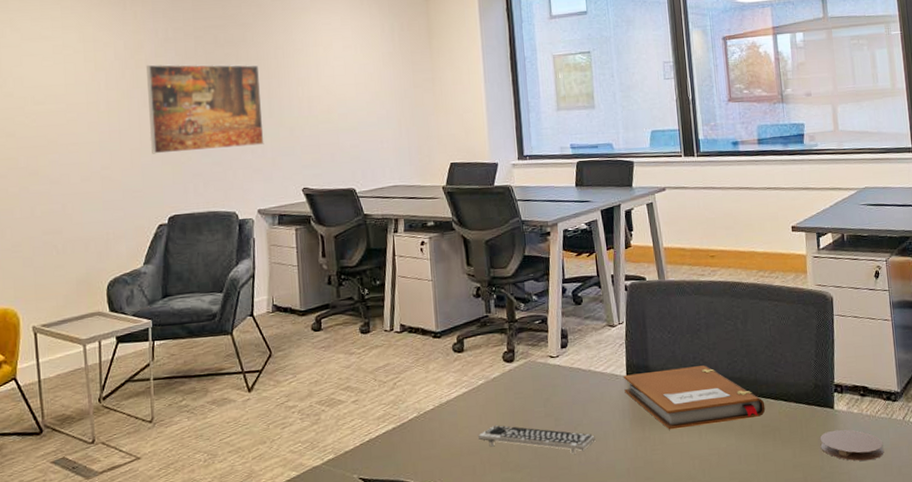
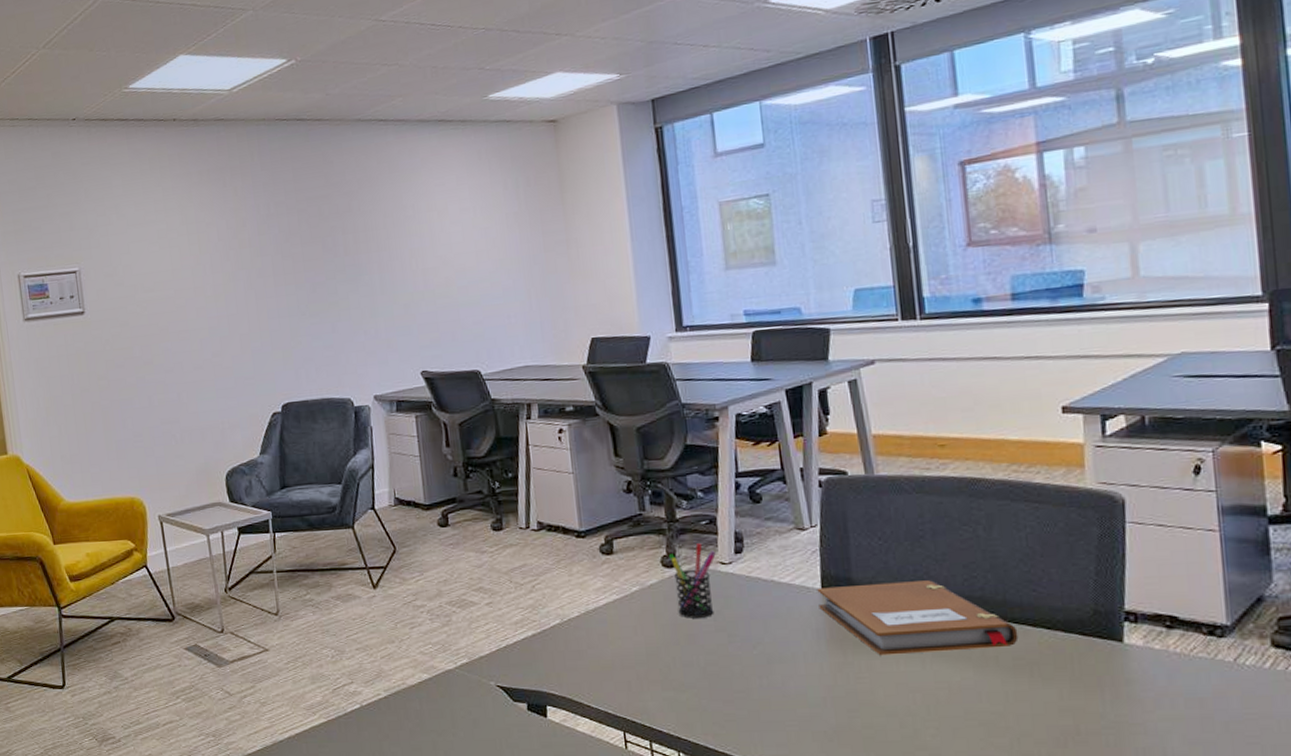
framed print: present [146,64,264,154] -> none [250,237,377,339]
keyboard: present [477,425,595,454] -> none [632,638,781,676]
pen holder: none [508,340,546,406] -> present [668,543,716,619]
coaster: present [820,429,884,461] -> none [1100,669,1202,711]

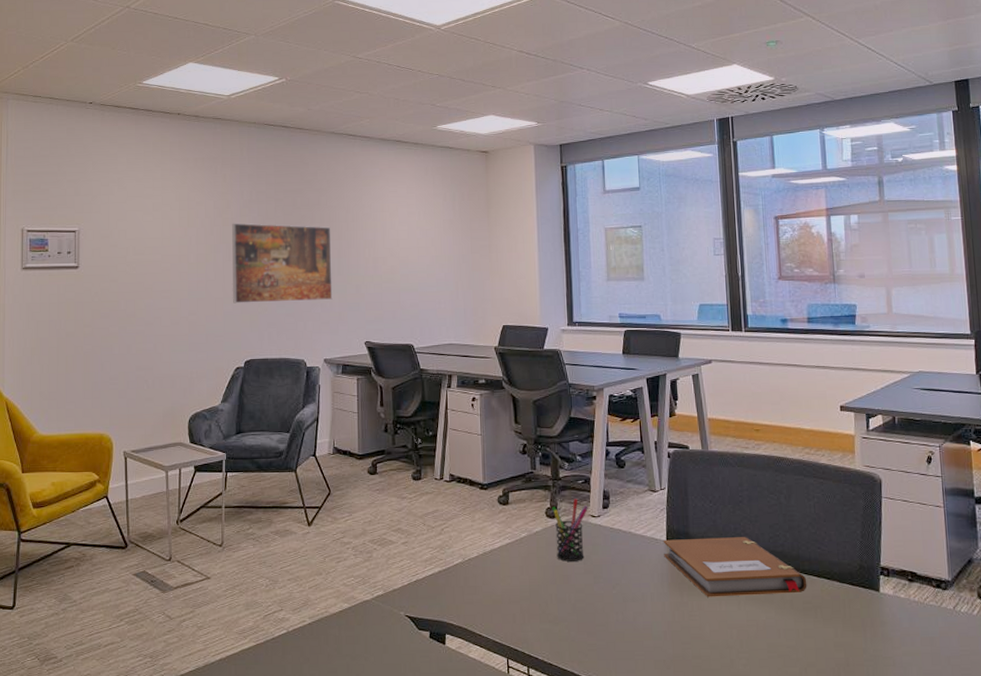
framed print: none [250,237,377,339] -> present [232,223,333,304]

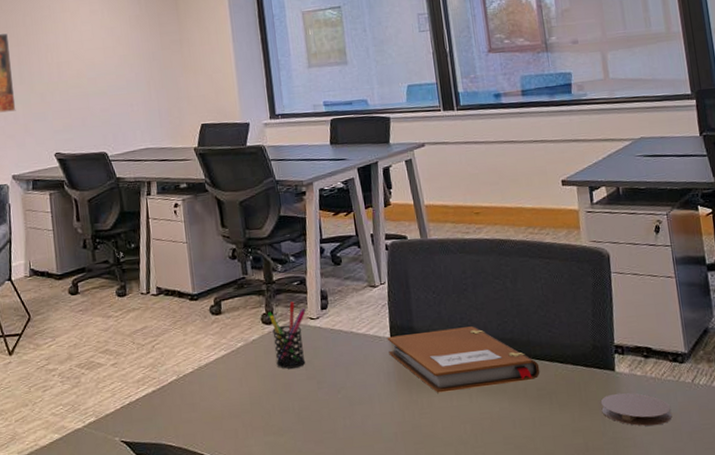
coaster: none [863,613,932,648] -> present [600,392,672,426]

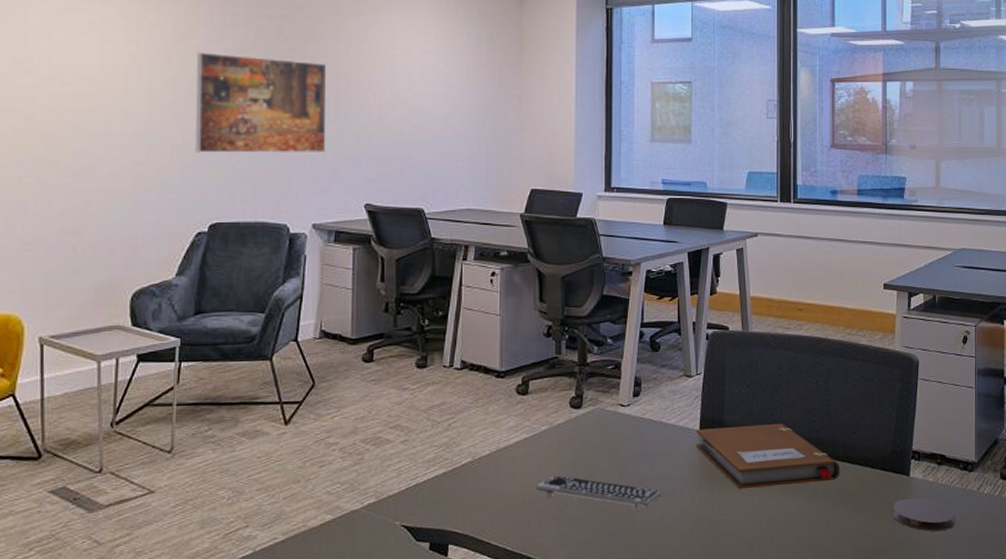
keyboard: none [238,388,360,418] -> present [535,475,661,510]
pen holder: present [267,302,306,369] -> none [576,386,617,457]

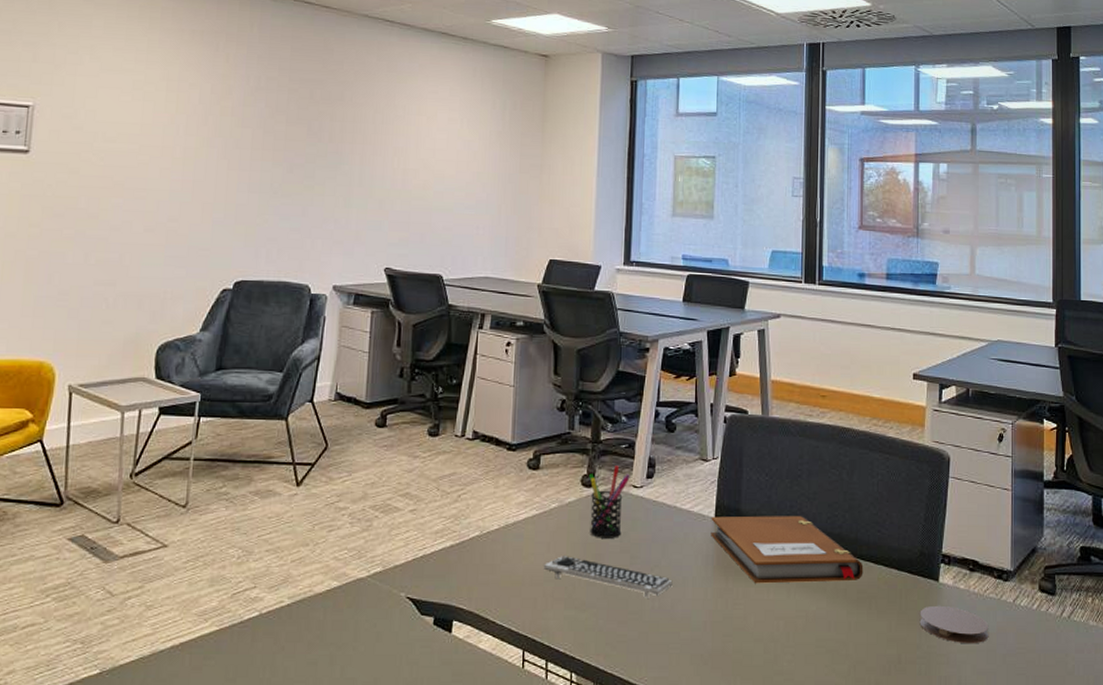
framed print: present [196,52,327,153] -> none [225,113,355,215]
pen holder: none [576,386,617,457] -> present [588,466,630,538]

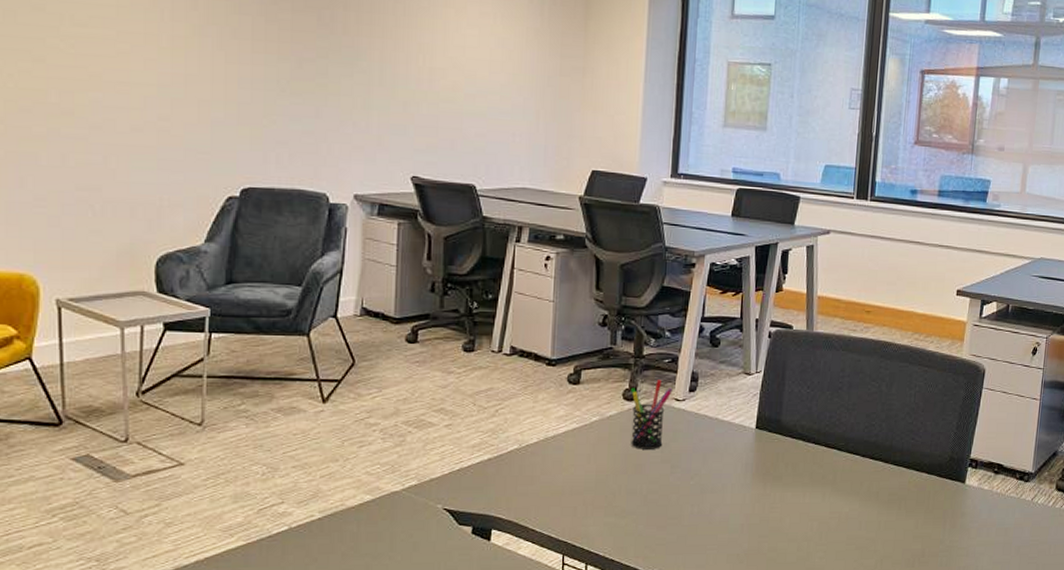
keyboard: present [543,556,673,598] -> none [583,467,712,504]
notebook: present [711,515,864,584] -> none [751,426,896,489]
coaster: present [919,605,989,644] -> none [944,504,1008,538]

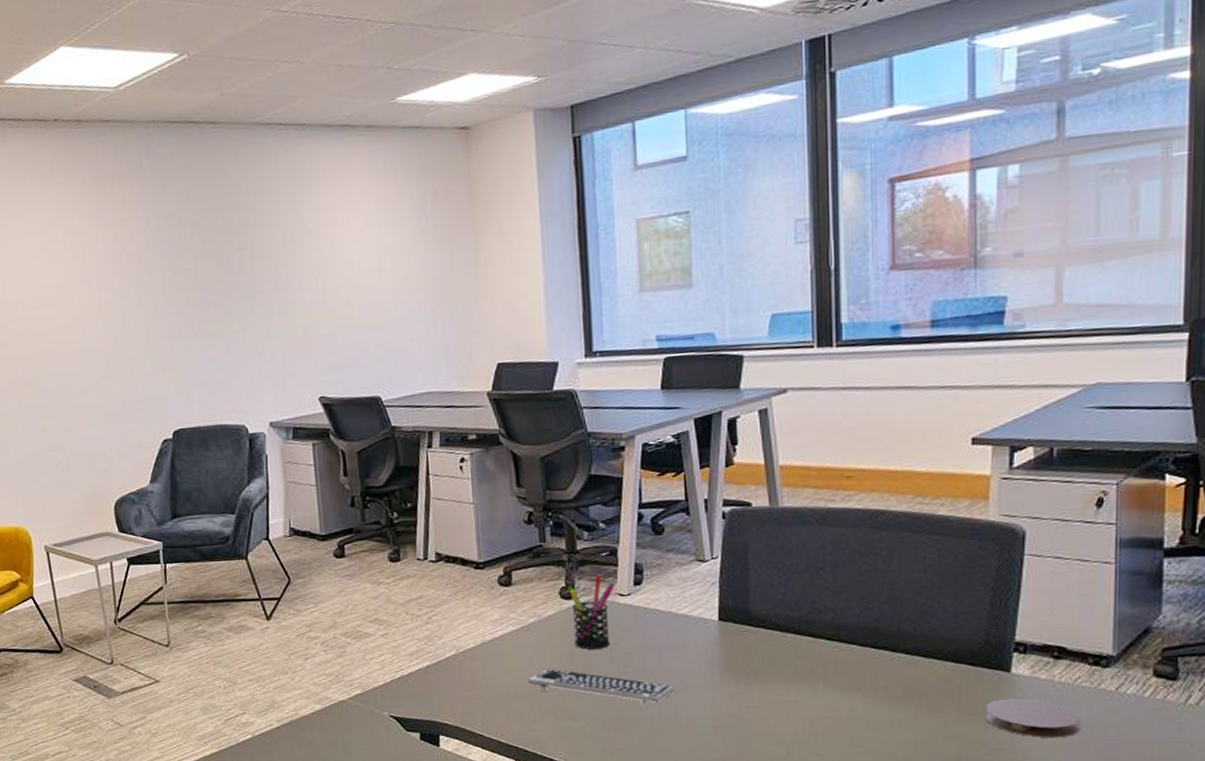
keyboard: none [583,467,712,504] -> present [527,669,674,706]
coaster: none [944,504,1008,538] -> present [985,698,1081,739]

